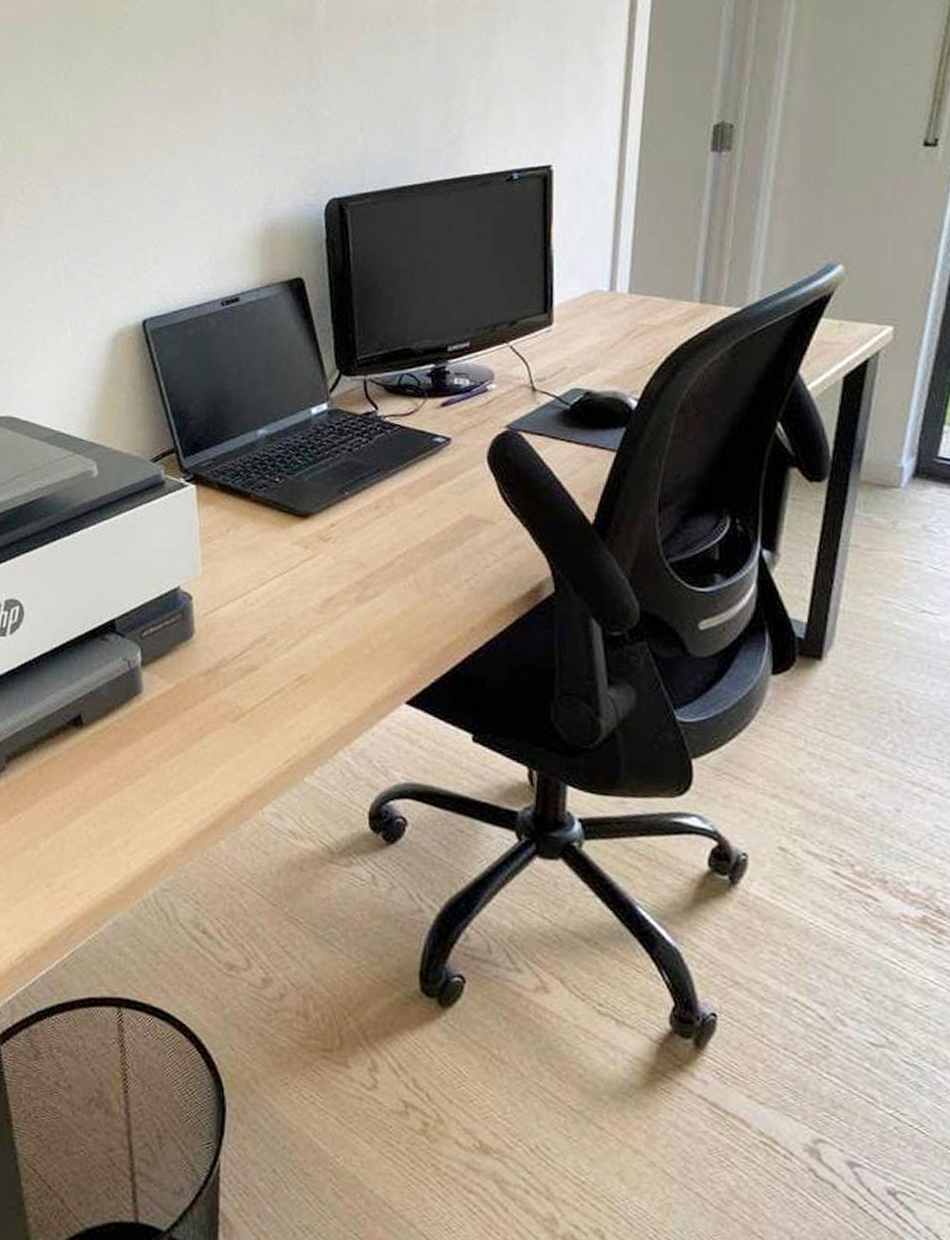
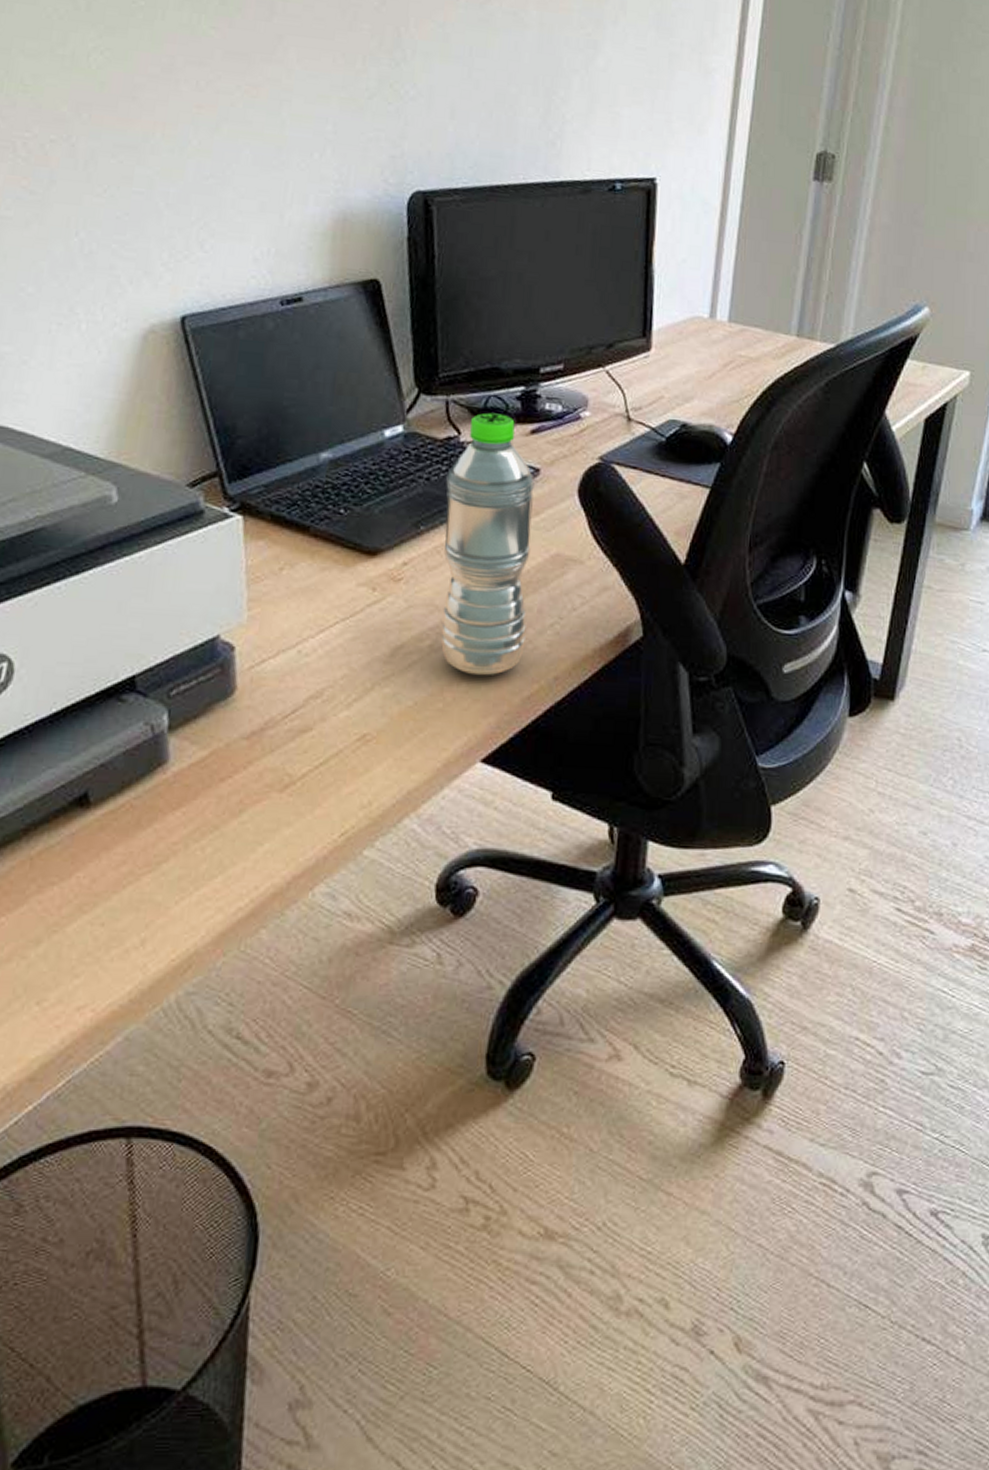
water bottle: none [366,389,446,626] -> present [441,412,534,676]

